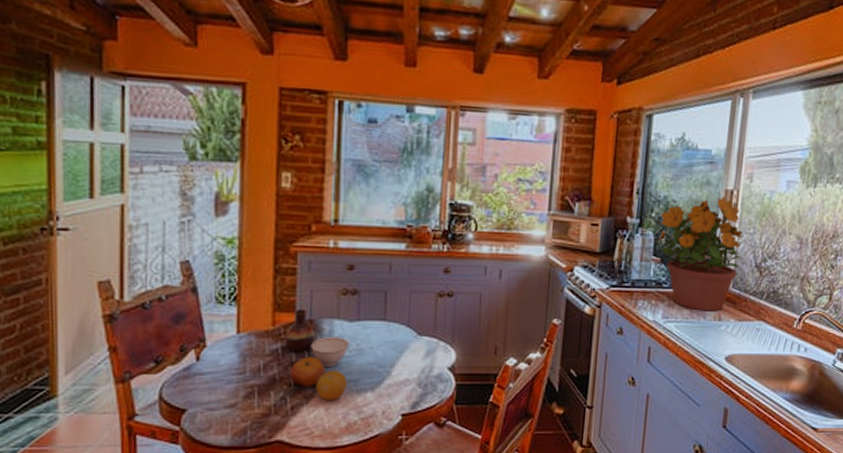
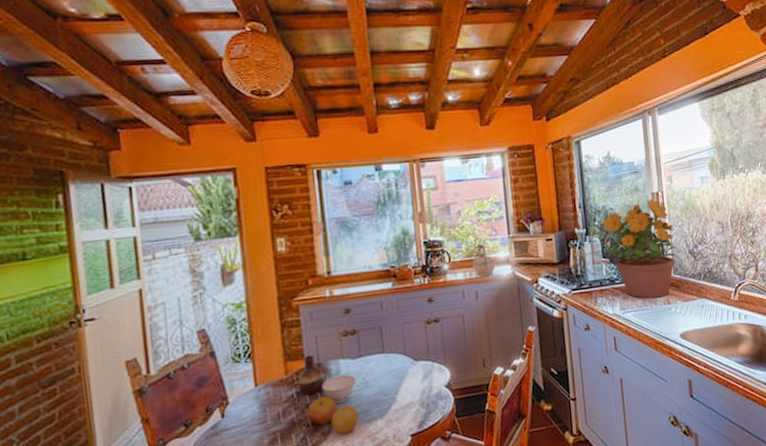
kettle: none [501,216,527,255] -> present [472,243,495,277]

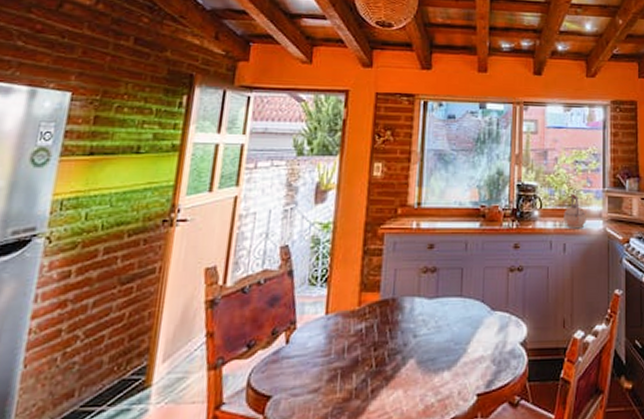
vase: present [298,354,324,395] -> none [369,287,397,332]
fruit: present [306,396,338,425] -> none [372,336,405,367]
bowl: present [321,374,356,405] -> none [392,315,428,347]
fruit: present [331,404,359,434] -> none [396,348,426,381]

